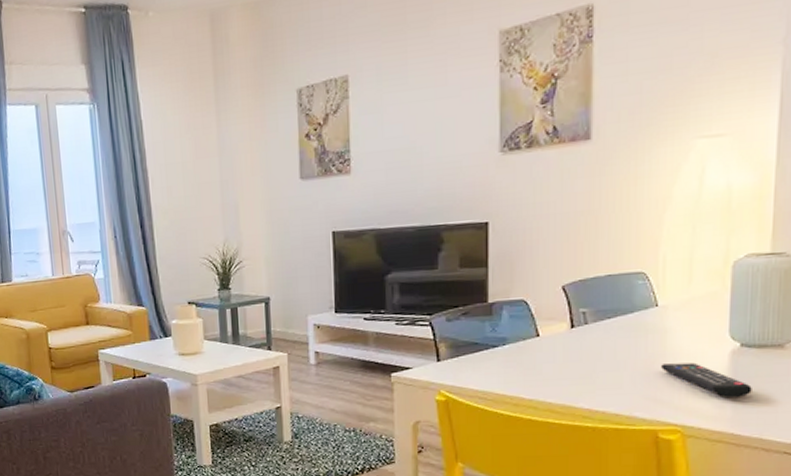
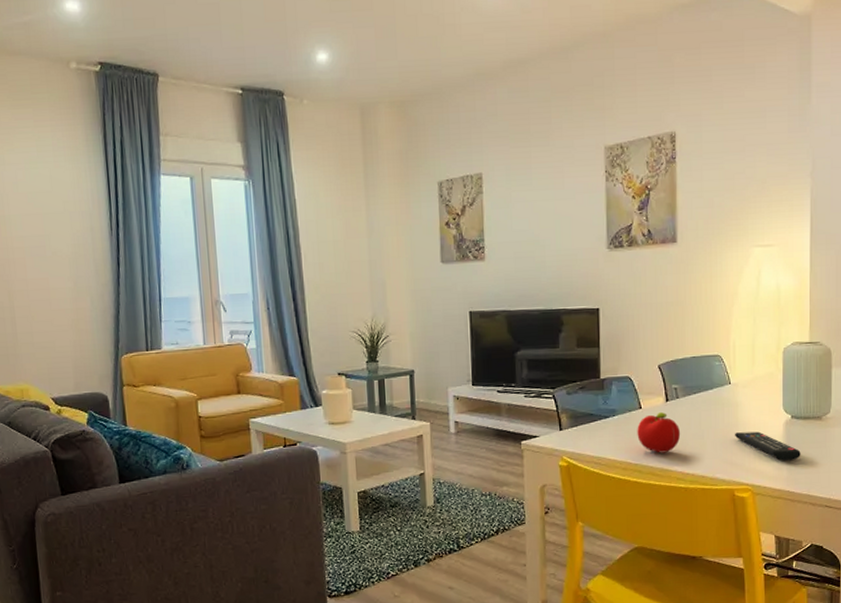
fruit: none [533,339,589,388] -> present [637,411,681,454]

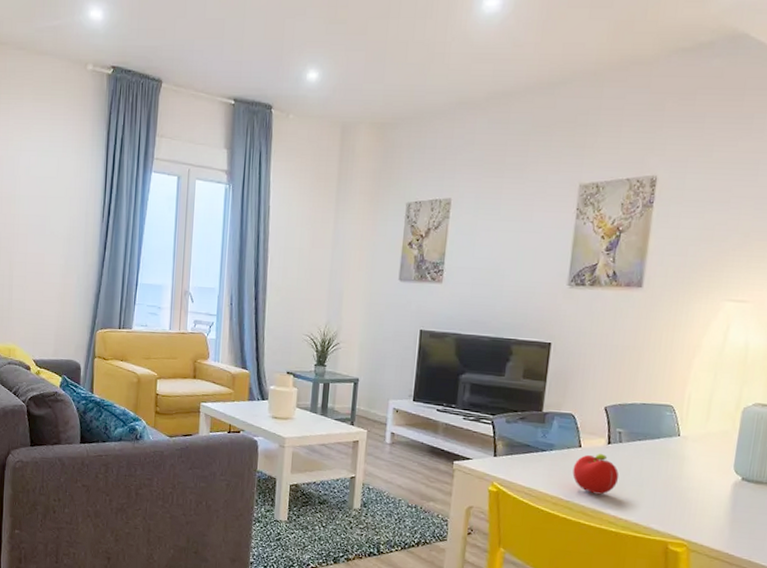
remote control: present [735,431,801,462] -> none [677,486,747,524]

